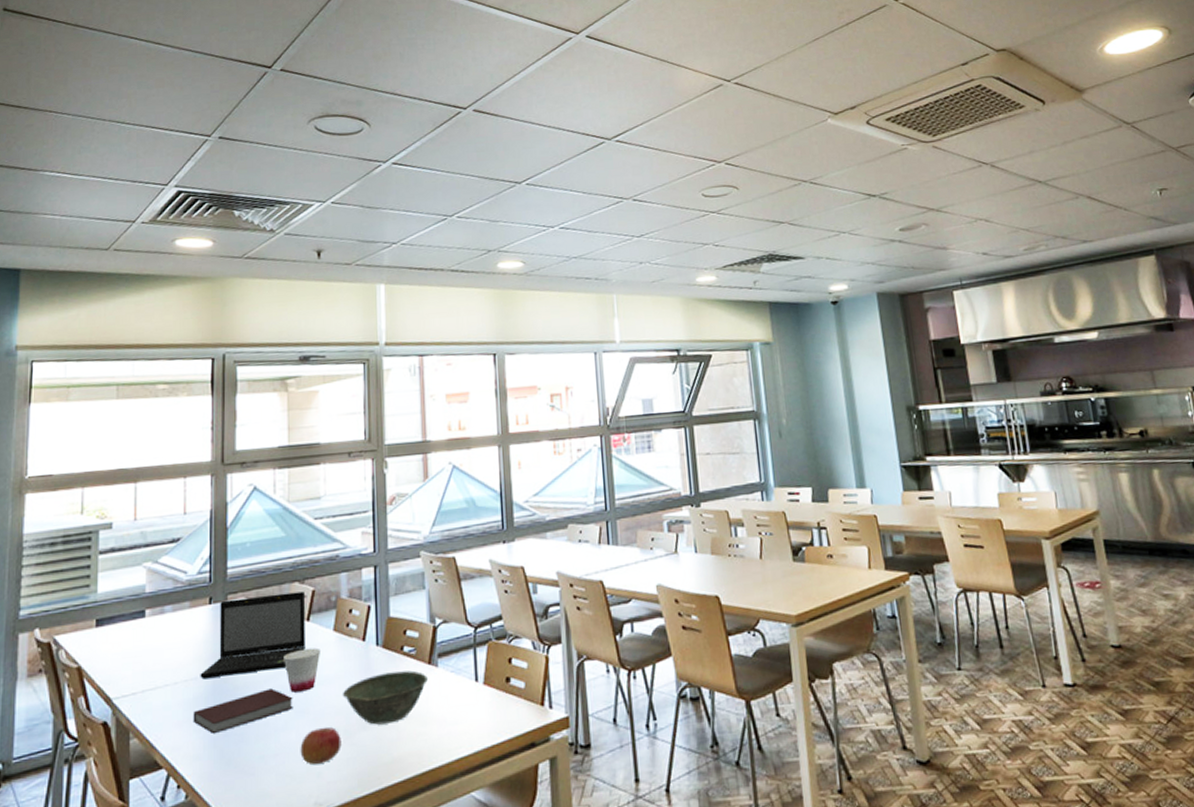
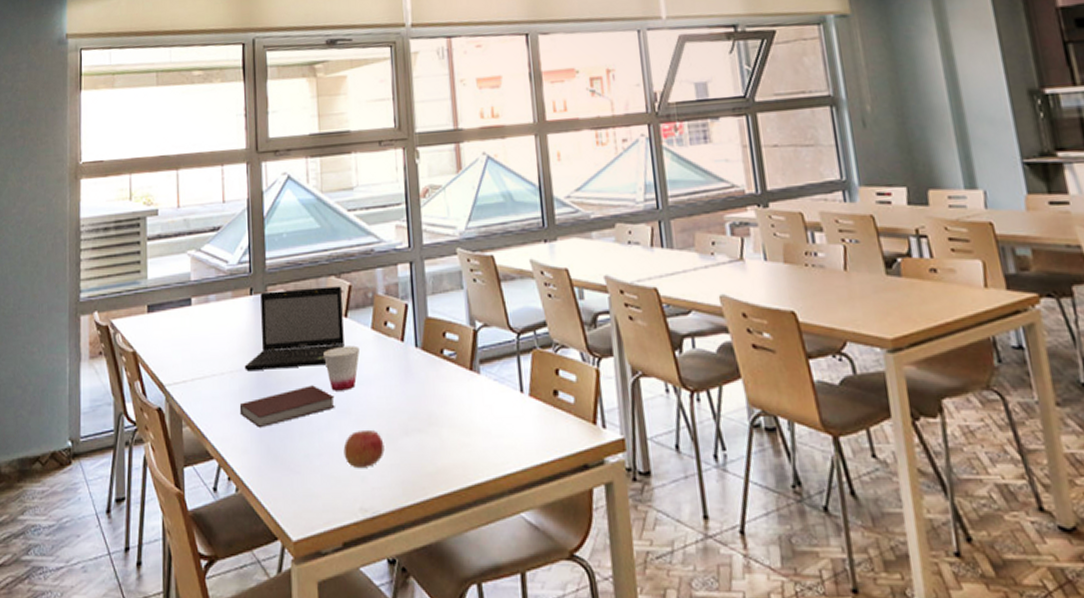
bowl: present [342,670,428,725] -> none [382,376,470,431]

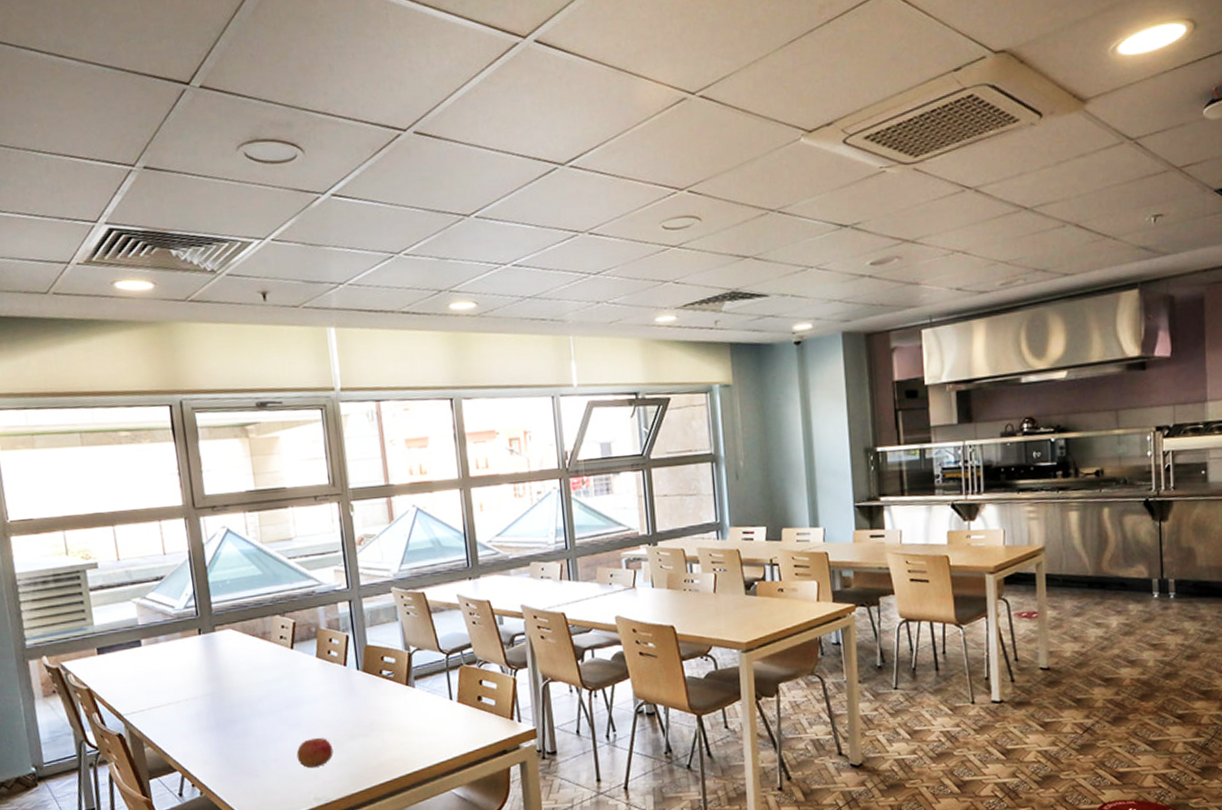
notebook: present [239,385,335,429] -> none [197,706,287,744]
laptop: present [244,286,345,372] -> none [199,623,292,699]
cup: present [323,345,360,391] -> none [273,672,307,710]

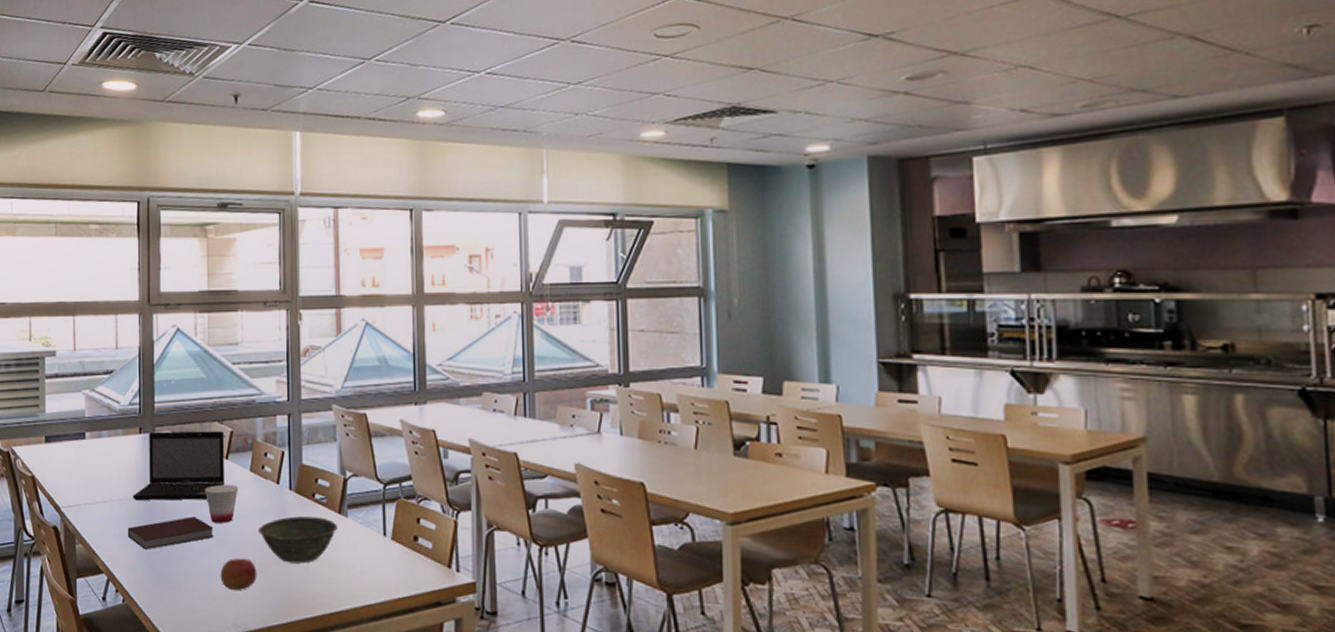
notebook: none [197,706,287,744] -> present [127,516,214,550]
laptop: none [199,623,292,699] -> present [133,431,225,501]
cup: none [273,672,307,710] -> present [205,484,238,523]
bowl: none [329,691,407,736] -> present [257,516,338,564]

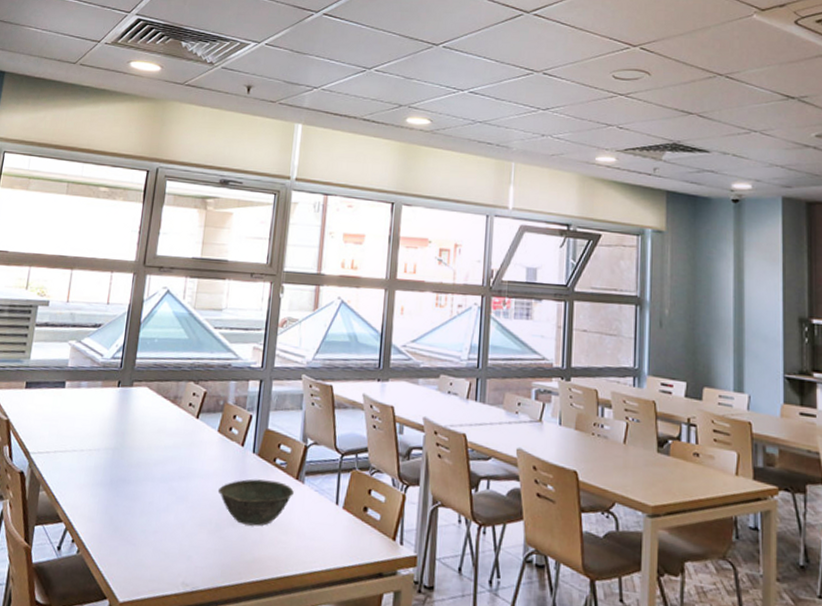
notebook: present [127,516,214,550] -> none [91,471,176,502]
laptop: present [133,431,225,501] -> none [102,386,199,456]
cup: present [205,484,238,523] -> none [172,442,204,481]
apple: present [220,559,257,590] -> none [175,516,212,549]

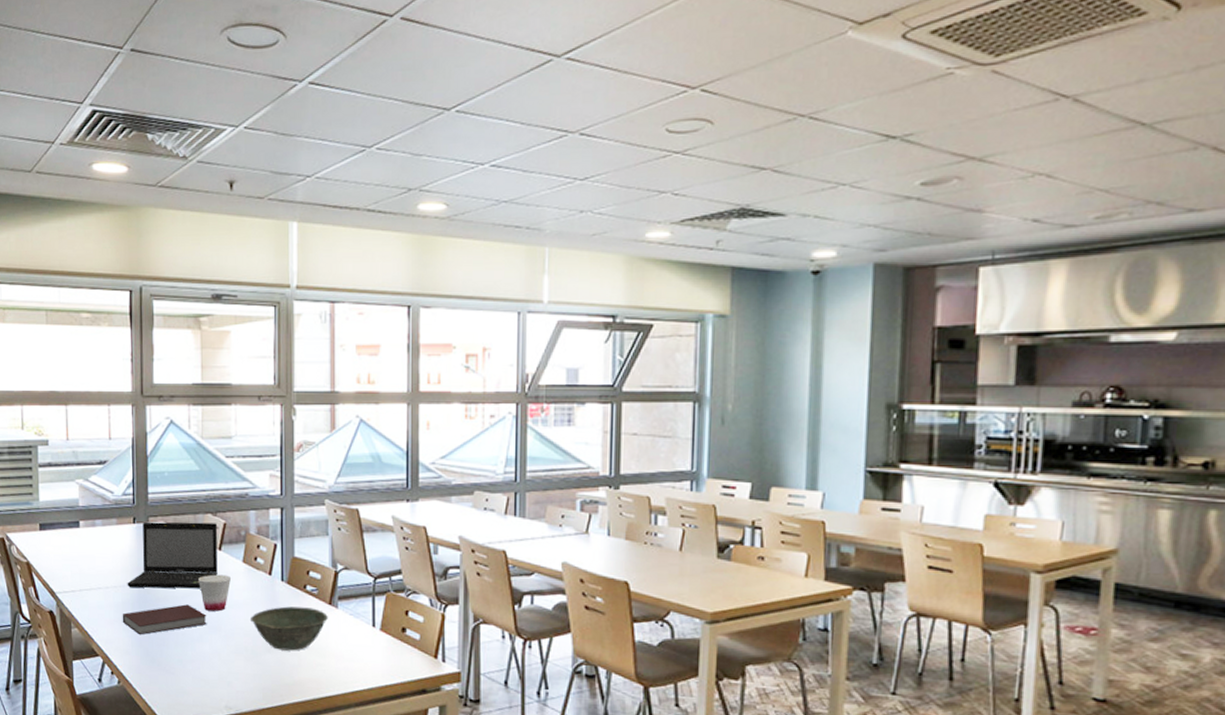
notebook: none [91,471,176,502] -> present [122,604,207,635]
laptop: none [102,386,199,456] -> present [127,521,218,589]
cup: none [172,442,204,481] -> present [198,574,231,612]

